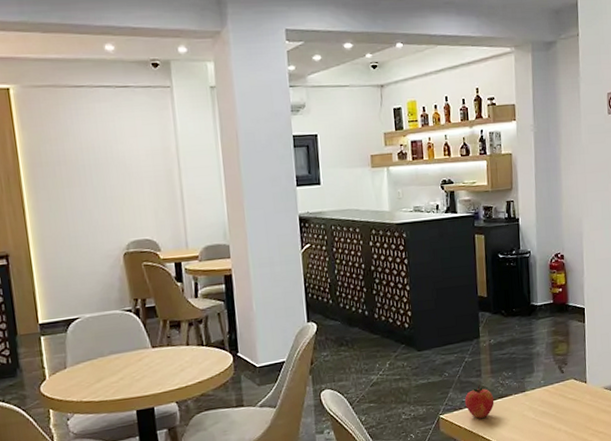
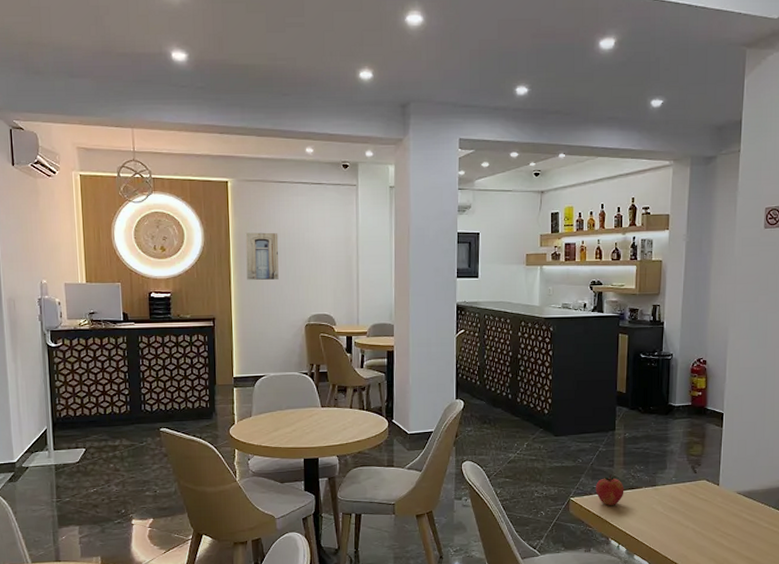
wall art: none [38,147,86,206] -> present [245,232,279,280]

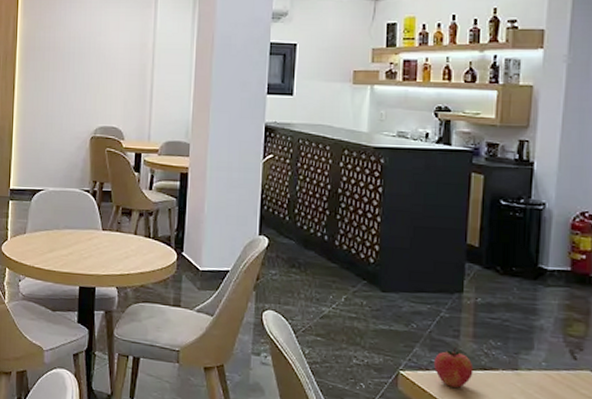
wall art: present [245,232,279,280] -> none [32,35,68,86]

